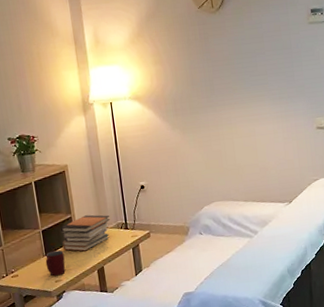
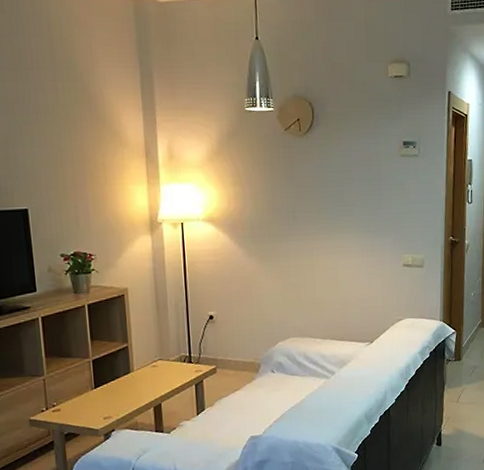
mug: present [45,250,66,276] -> none [94,383,117,413]
book stack: present [60,214,111,252] -> none [114,345,173,386]

